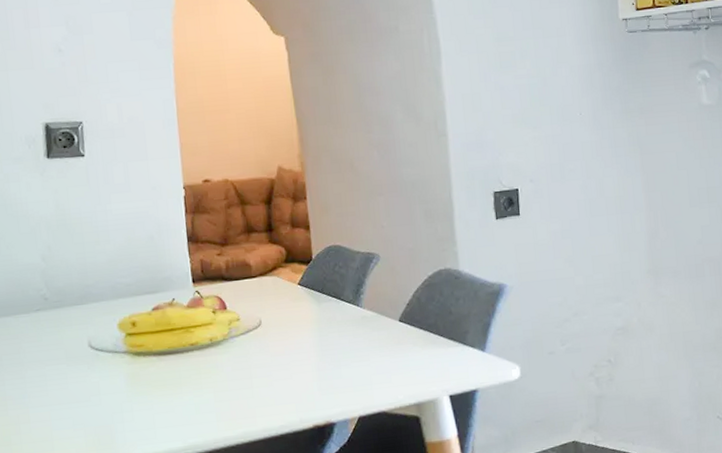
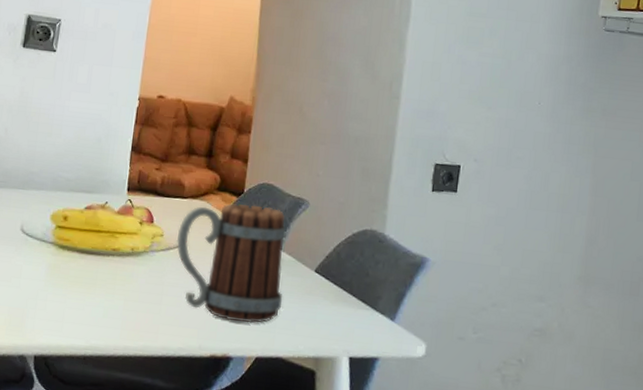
mug: none [254,268,374,388] -> present [176,203,286,323]

